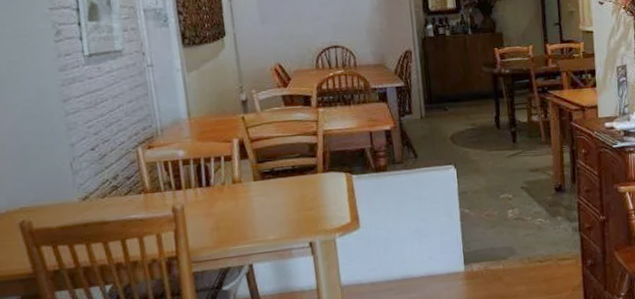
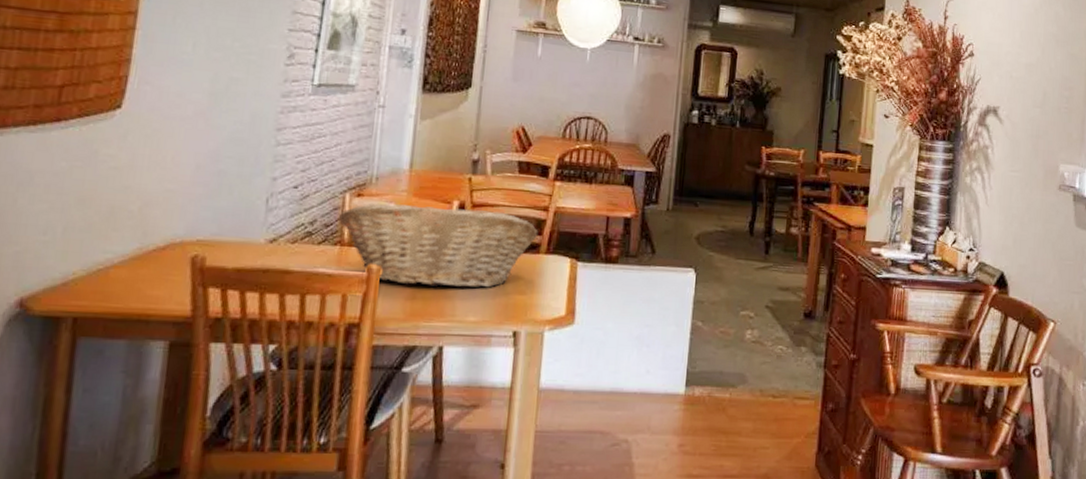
fruit basket: none [137,142,313,218] -> present [339,203,539,288]

